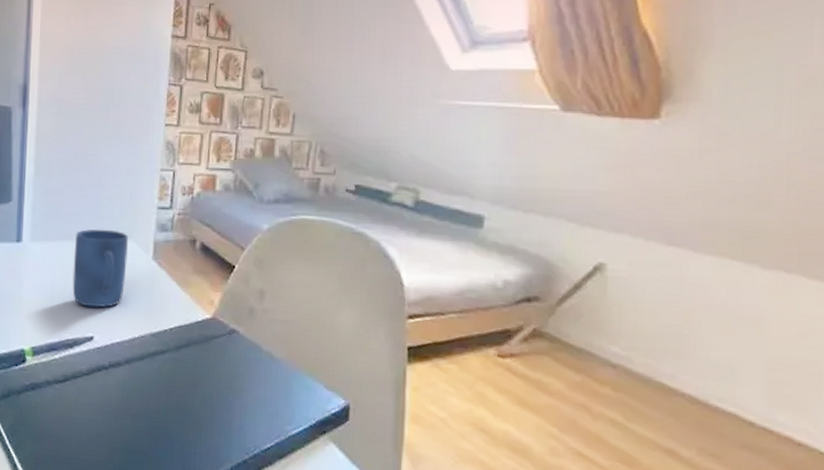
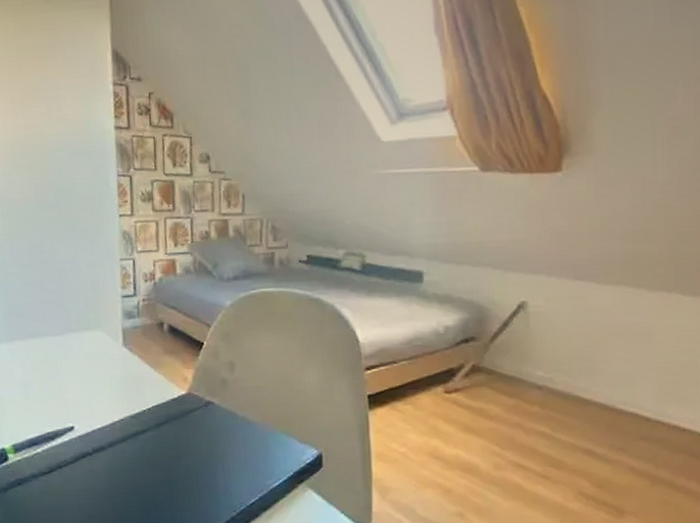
mug: present [72,228,129,308] -> none [42,322,99,399]

